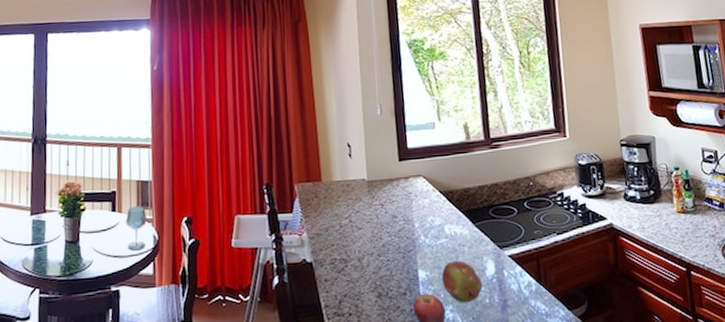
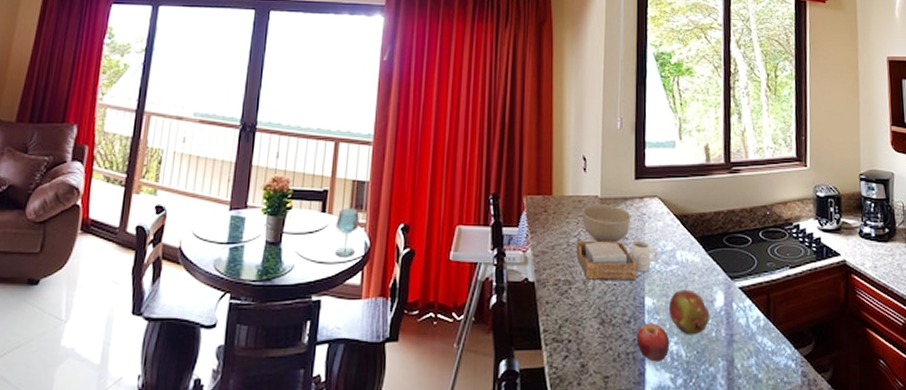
napkin holder: none [348,220,409,257] -> present [576,240,637,281]
bowl: none [350,186,399,223] -> present [581,204,631,243]
mug: none [400,217,427,247] -> present [630,240,658,272]

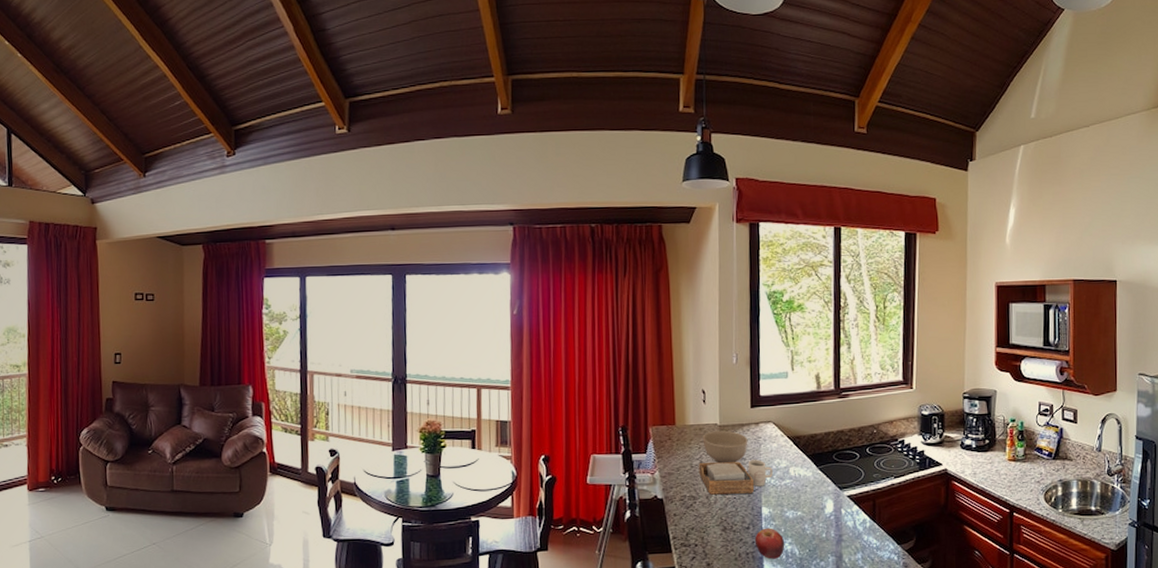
wine glass: present [336,208,360,257] -> none [485,444,506,485]
fruit: present [668,289,710,335] -> none [783,499,821,537]

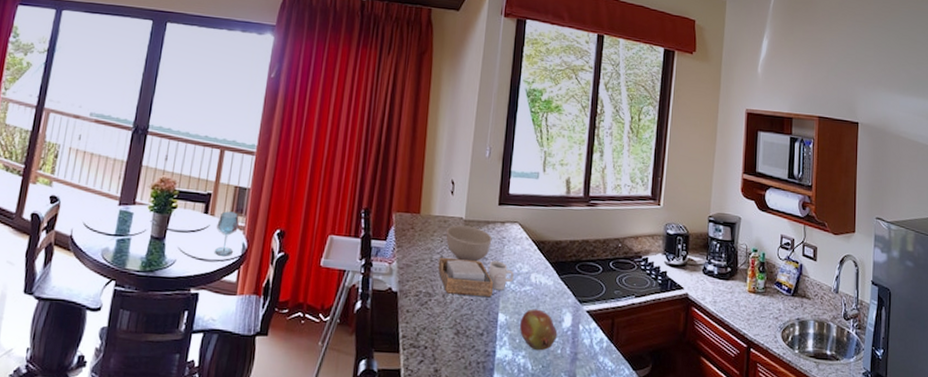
wine glass: none [485,444,506,485] -> present [215,211,240,256]
fruit: present [754,528,785,559] -> none [487,336,518,372]
fruit: none [783,499,821,537] -> present [519,309,558,351]

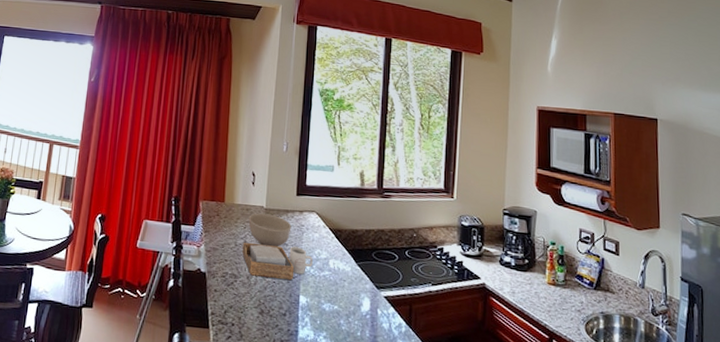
wine glass: present [215,211,240,256] -> none [46,197,67,237]
fruit: present [519,309,558,351] -> none [319,292,357,333]

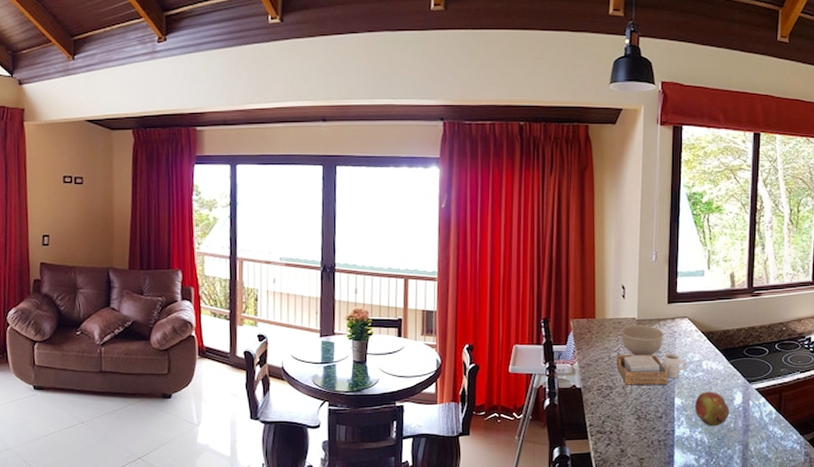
fruit: none [319,292,357,333] -> present [694,391,730,427]

